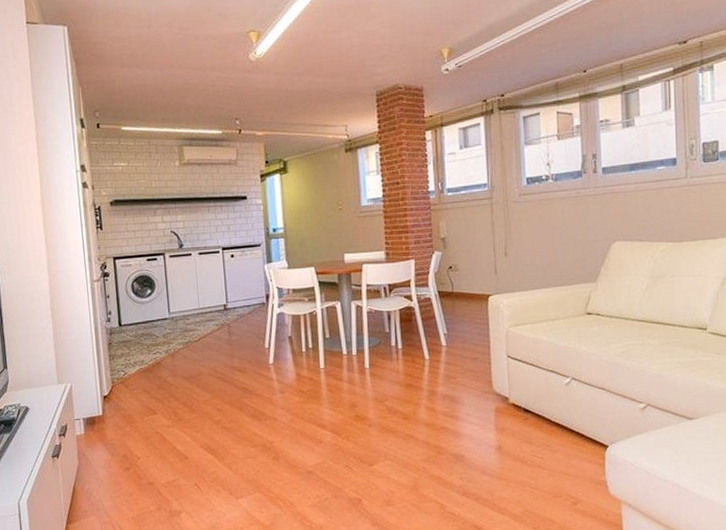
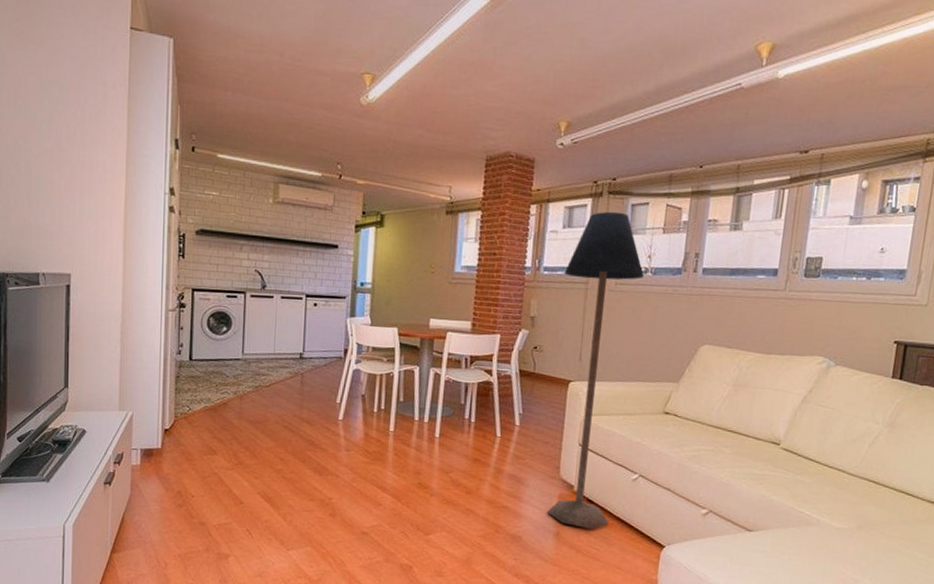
floor lamp: none [467,126,549,438] -> present [547,211,644,529]

